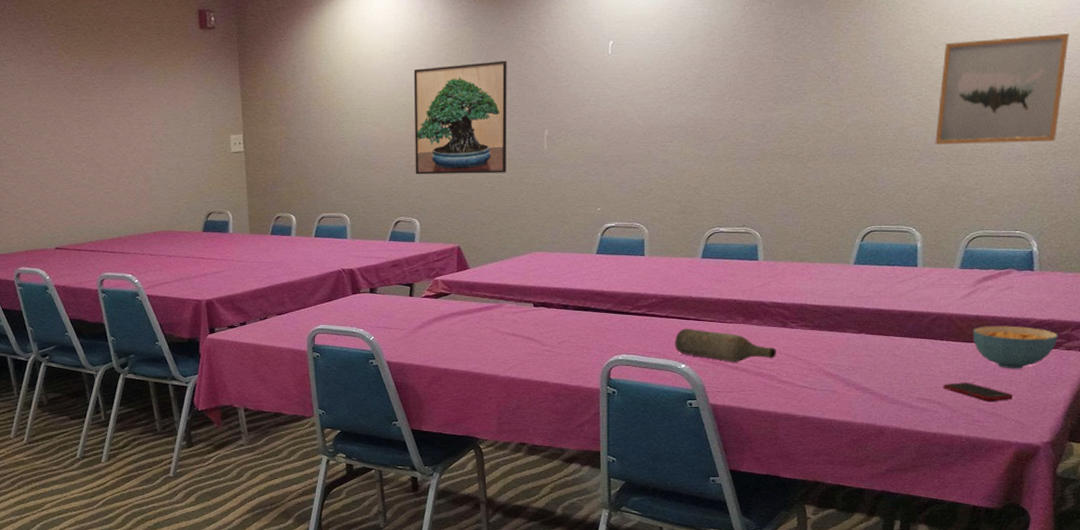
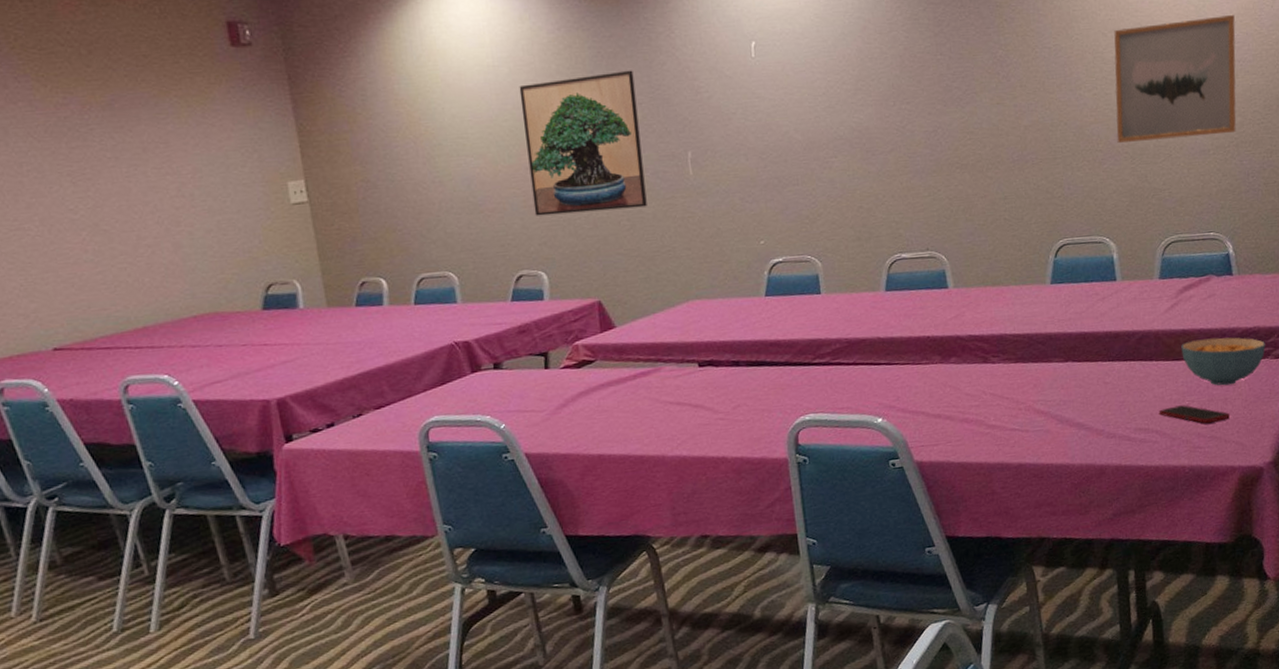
bottle: present [675,328,776,362] -> none [867,374,981,410]

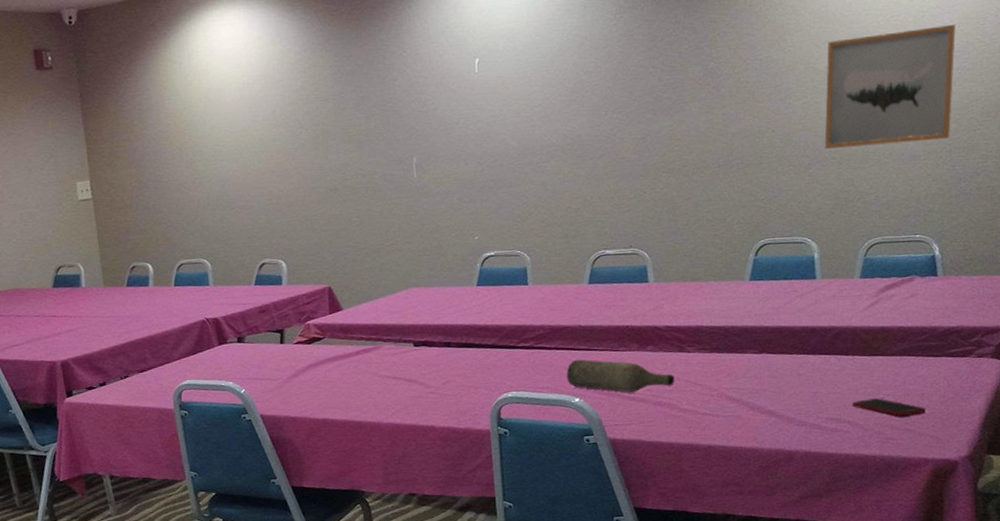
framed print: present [519,70,647,216] -> none [269,85,375,213]
bottle: none [867,374,981,410] -> present [566,359,675,392]
cereal bowl: present [1181,337,1266,386] -> none [879,335,968,382]

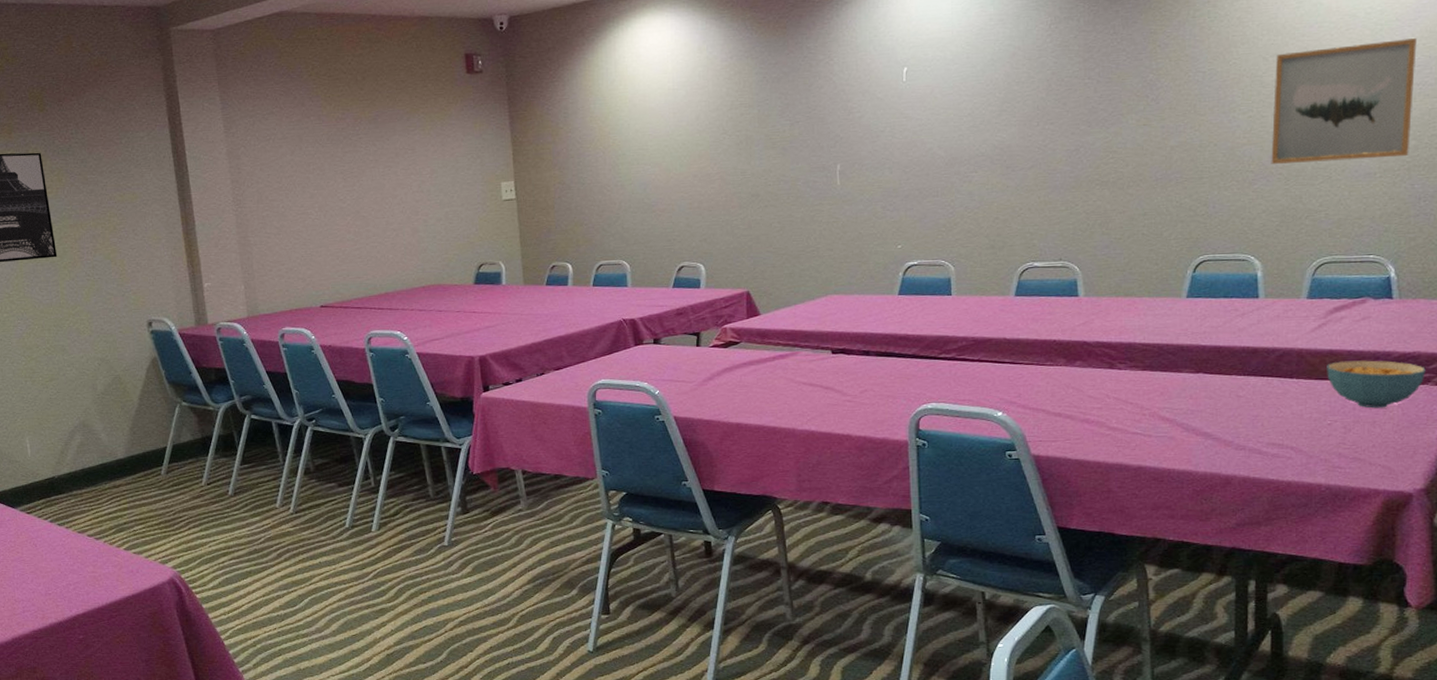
bottle: present [566,359,675,392] -> none [989,372,1104,408]
cell phone: present [852,398,926,417] -> none [1296,424,1377,445]
cereal bowl: none [879,335,968,382] -> present [1327,360,1426,409]

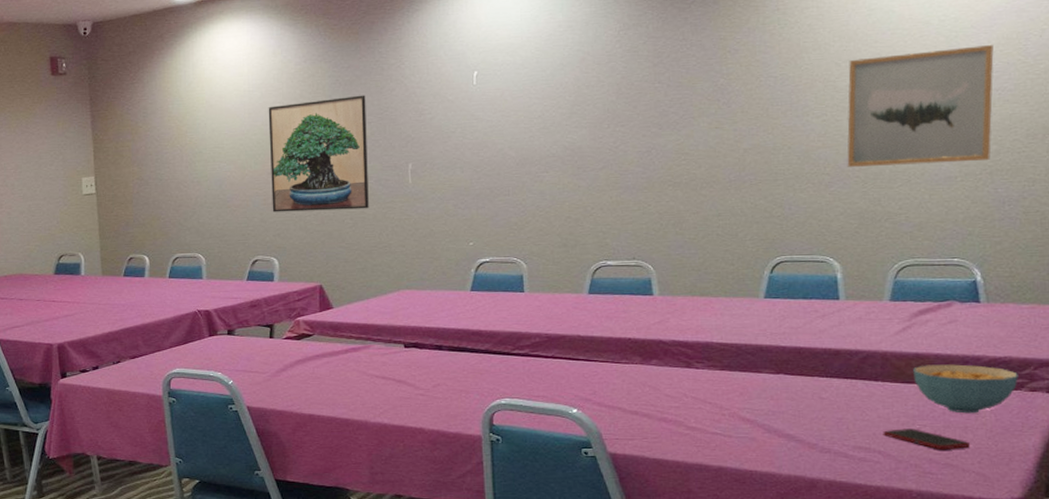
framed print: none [693,93,797,217] -> present [268,95,369,212]
cell phone: none [1296,424,1377,445] -> present [883,428,970,450]

